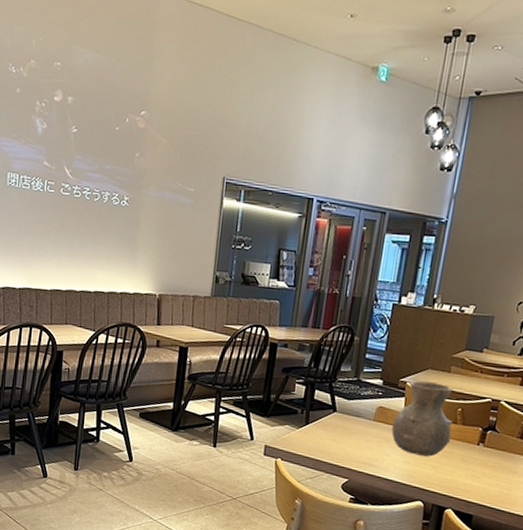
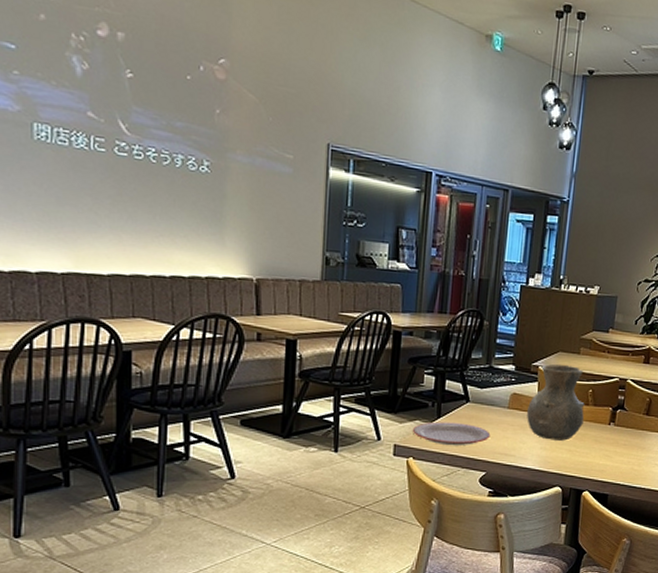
plate: none [281,427,355,452] -> present [412,421,491,446]

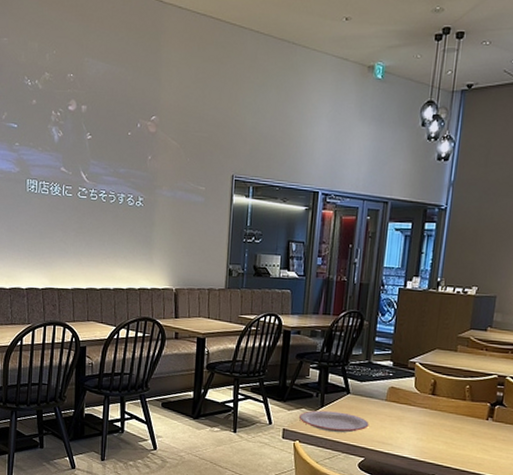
vase: present [527,364,585,441] -> none [403,361,462,433]

